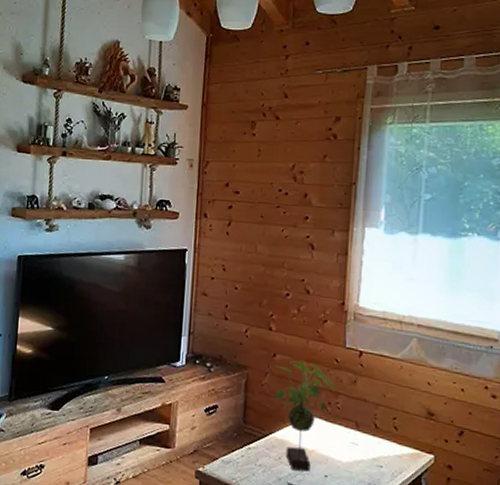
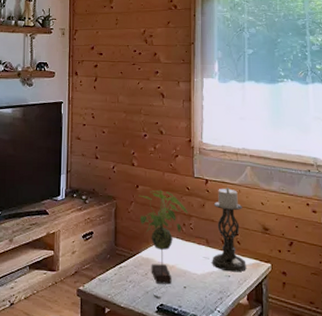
candle holder: none [361,361,404,463] -> present [212,187,246,272]

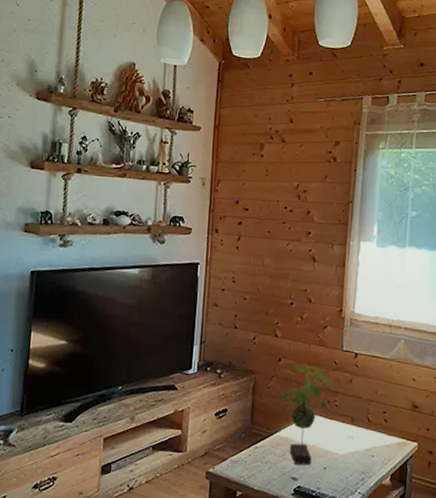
candle holder: present [212,187,246,272] -> none [356,361,393,452]

